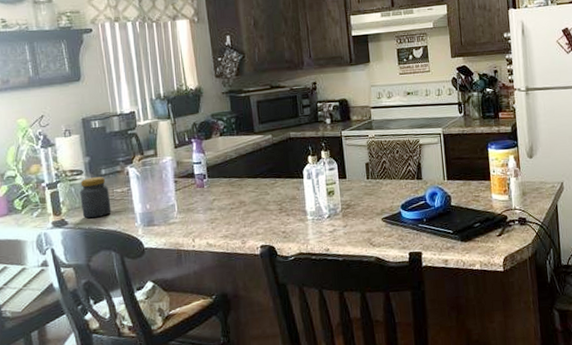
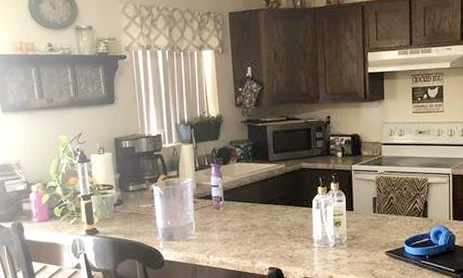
jar: present [80,177,111,219] -> none [110,192,137,230]

